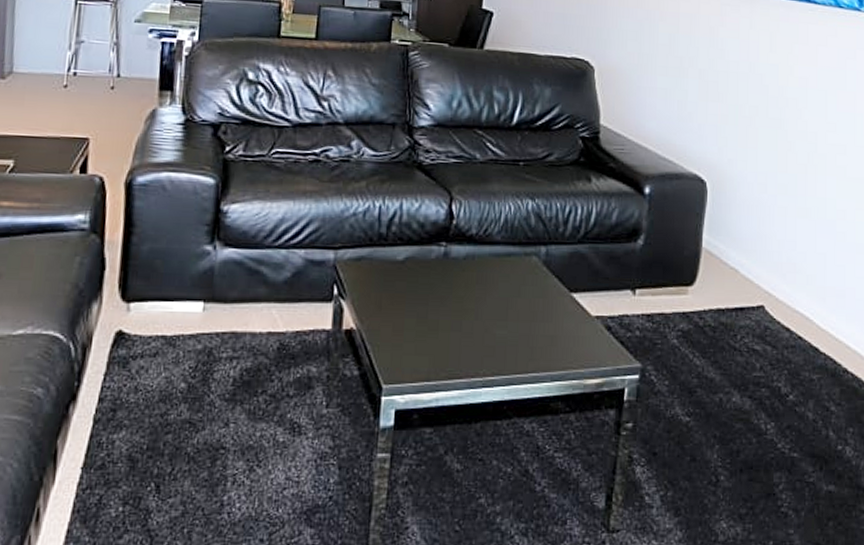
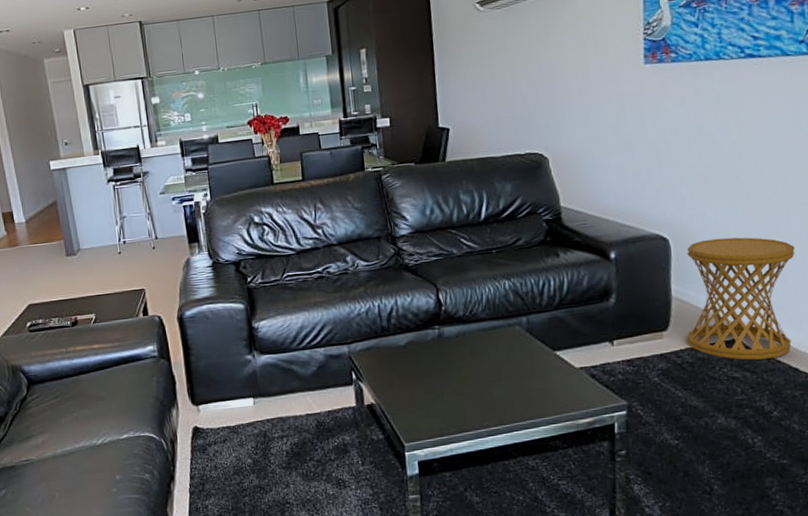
side table: none [710,189,828,333] -> present [686,237,795,361]

